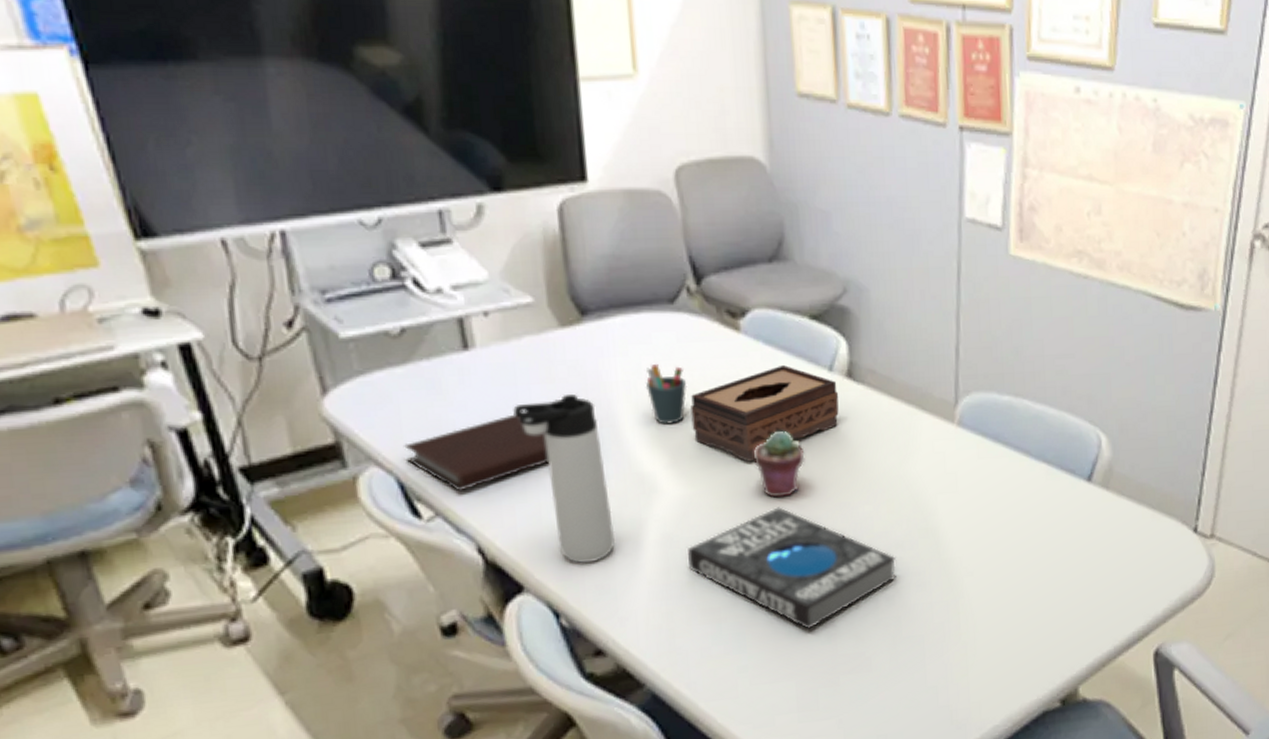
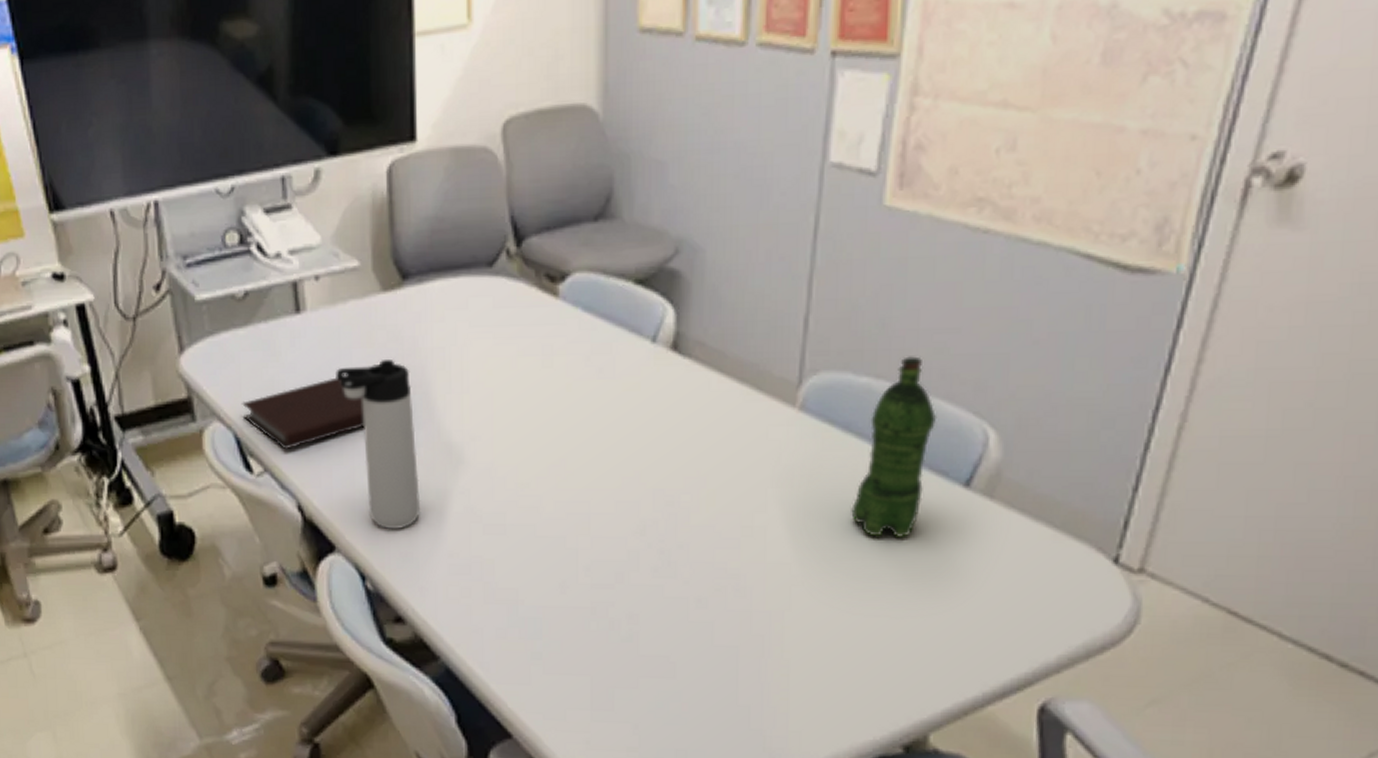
pen holder: present [645,363,687,425] -> none [459,329,500,394]
book: present [688,507,897,629] -> none [490,489,713,623]
tissue box: present [690,364,839,462] -> none [502,333,661,438]
potted succulent: present [753,431,805,498] -> none [563,407,618,480]
plastic bottle: none [1005,377,1063,528] -> present [851,356,937,537]

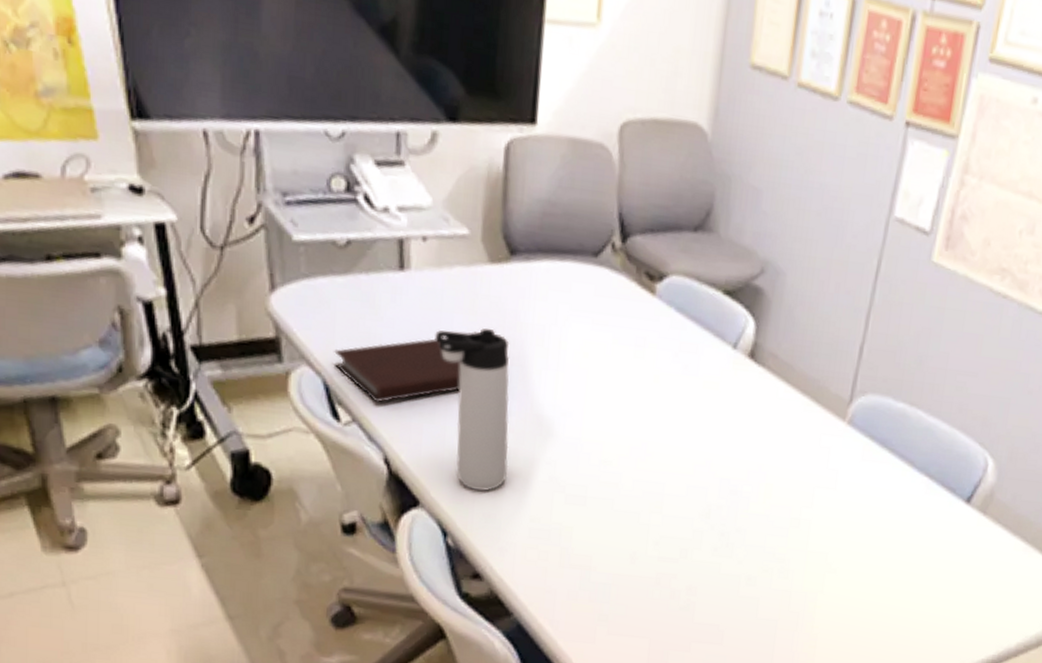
plastic bottle: present [851,356,937,537] -> none [879,390,953,540]

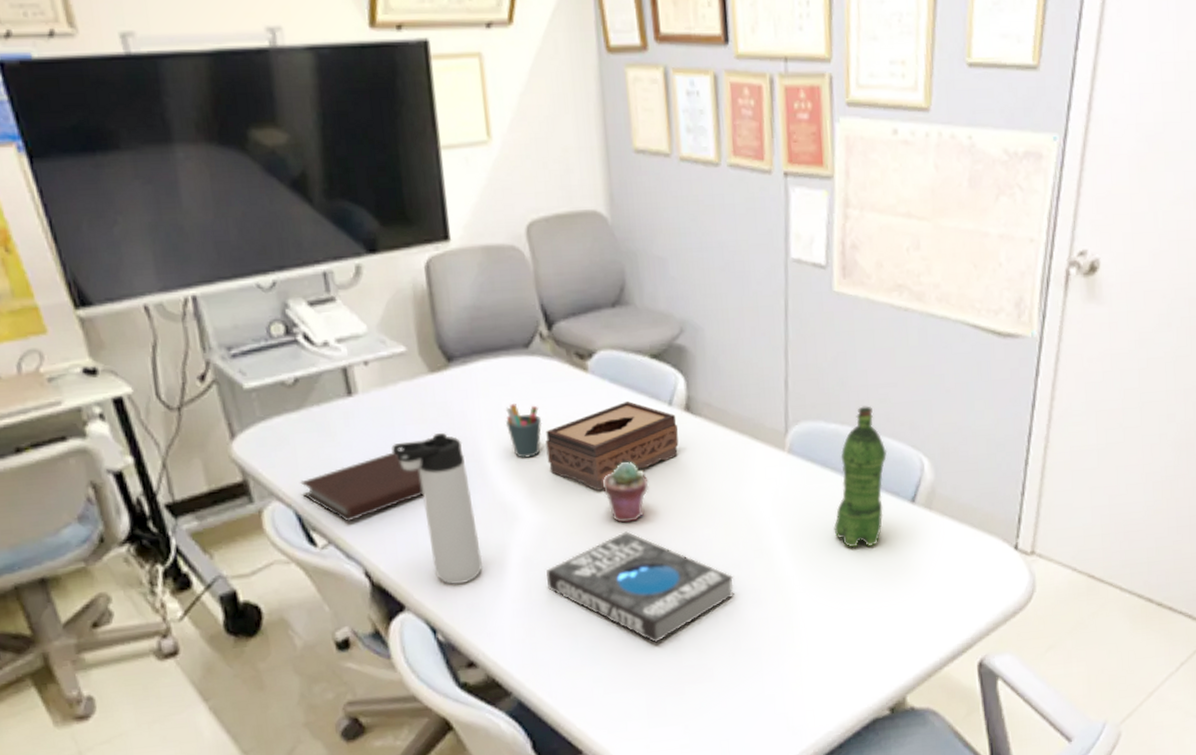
pen holder: none [558,312,597,374] -> present [505,403,542,458]
book: none [570,471,765,593] -> present [546,531,734,643]
tissue box: none [595,334,739,423] -> present [545,400,679,491]
potted succulent: none [646,399,696,464] -> present [602,462,649,523]
plastic bottle: none [879,390,953,540] -> present [834,406,887,548]

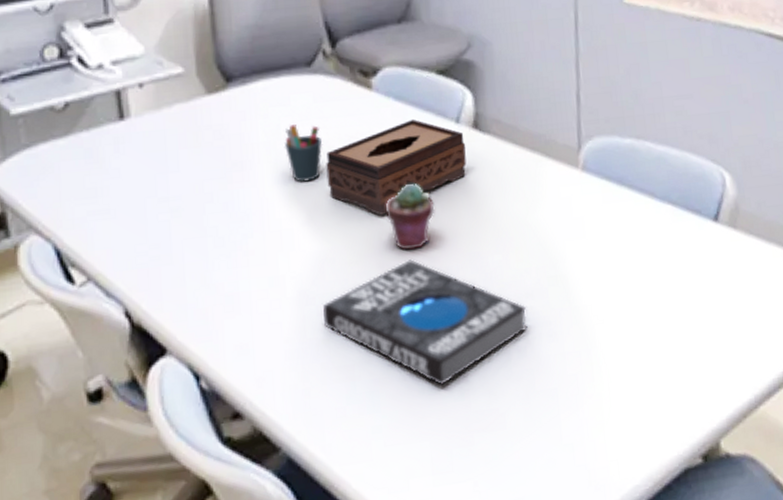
notebook: present [300,452,424,522] -> none [62,178,194,256]
thermos bottle: present [391,432,484,585] -> none [162,156,255,325]
plastic bottle: present [834,406,887,548] -> none [633,119,686,272]

